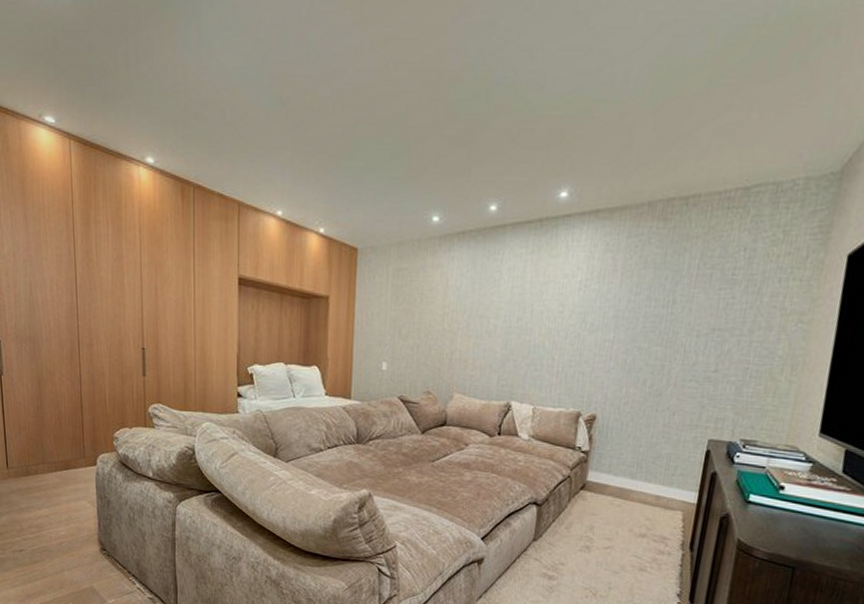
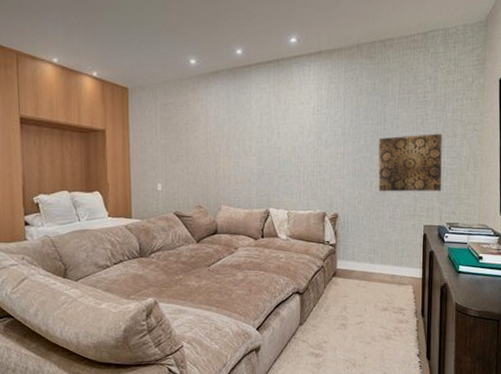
wall art: none [653,323,752,399] -> present [378,133,442,192]

